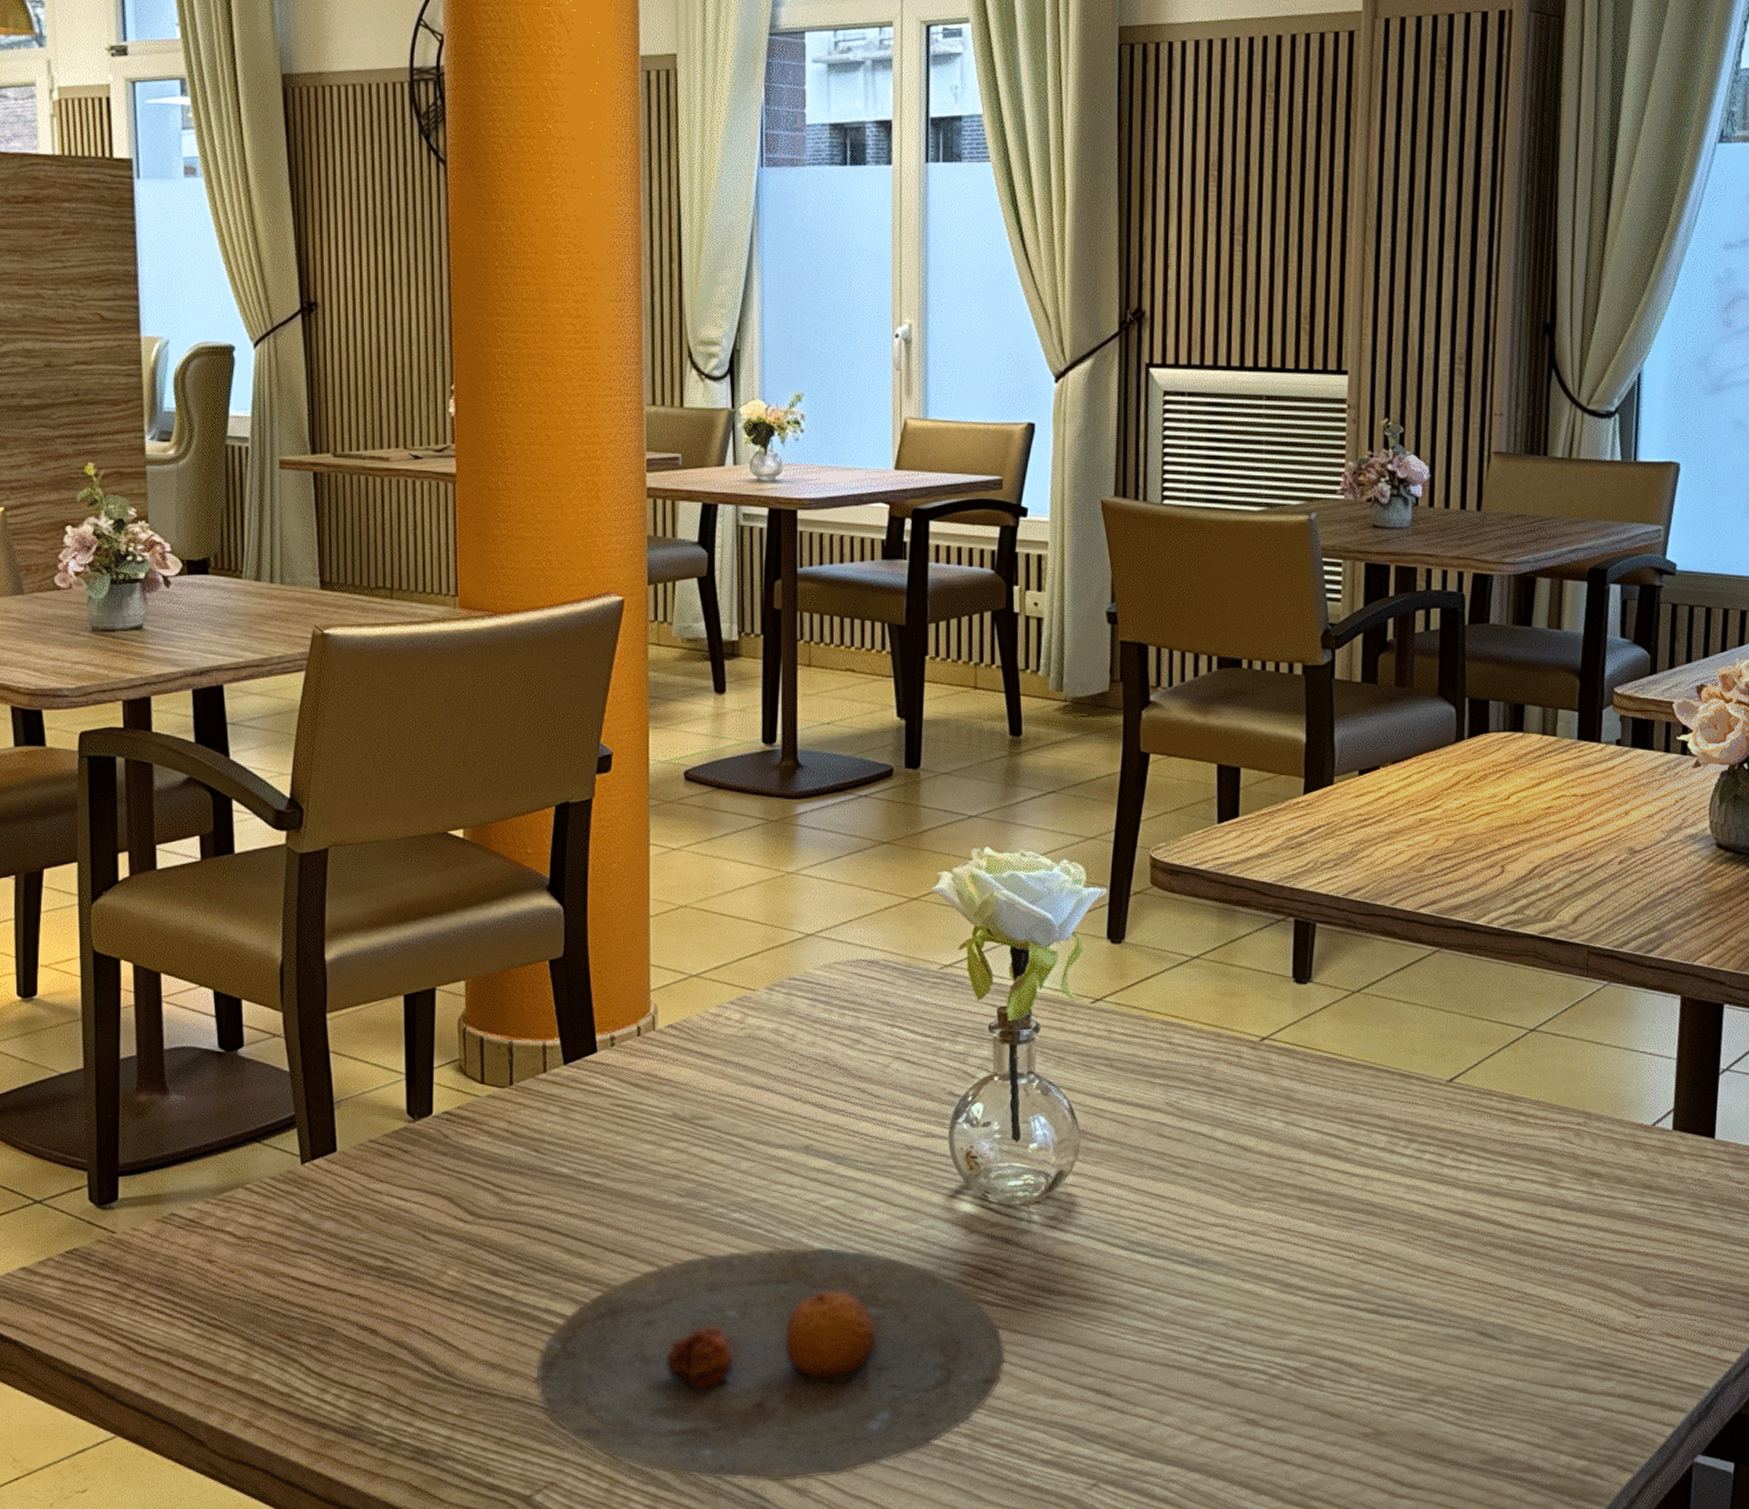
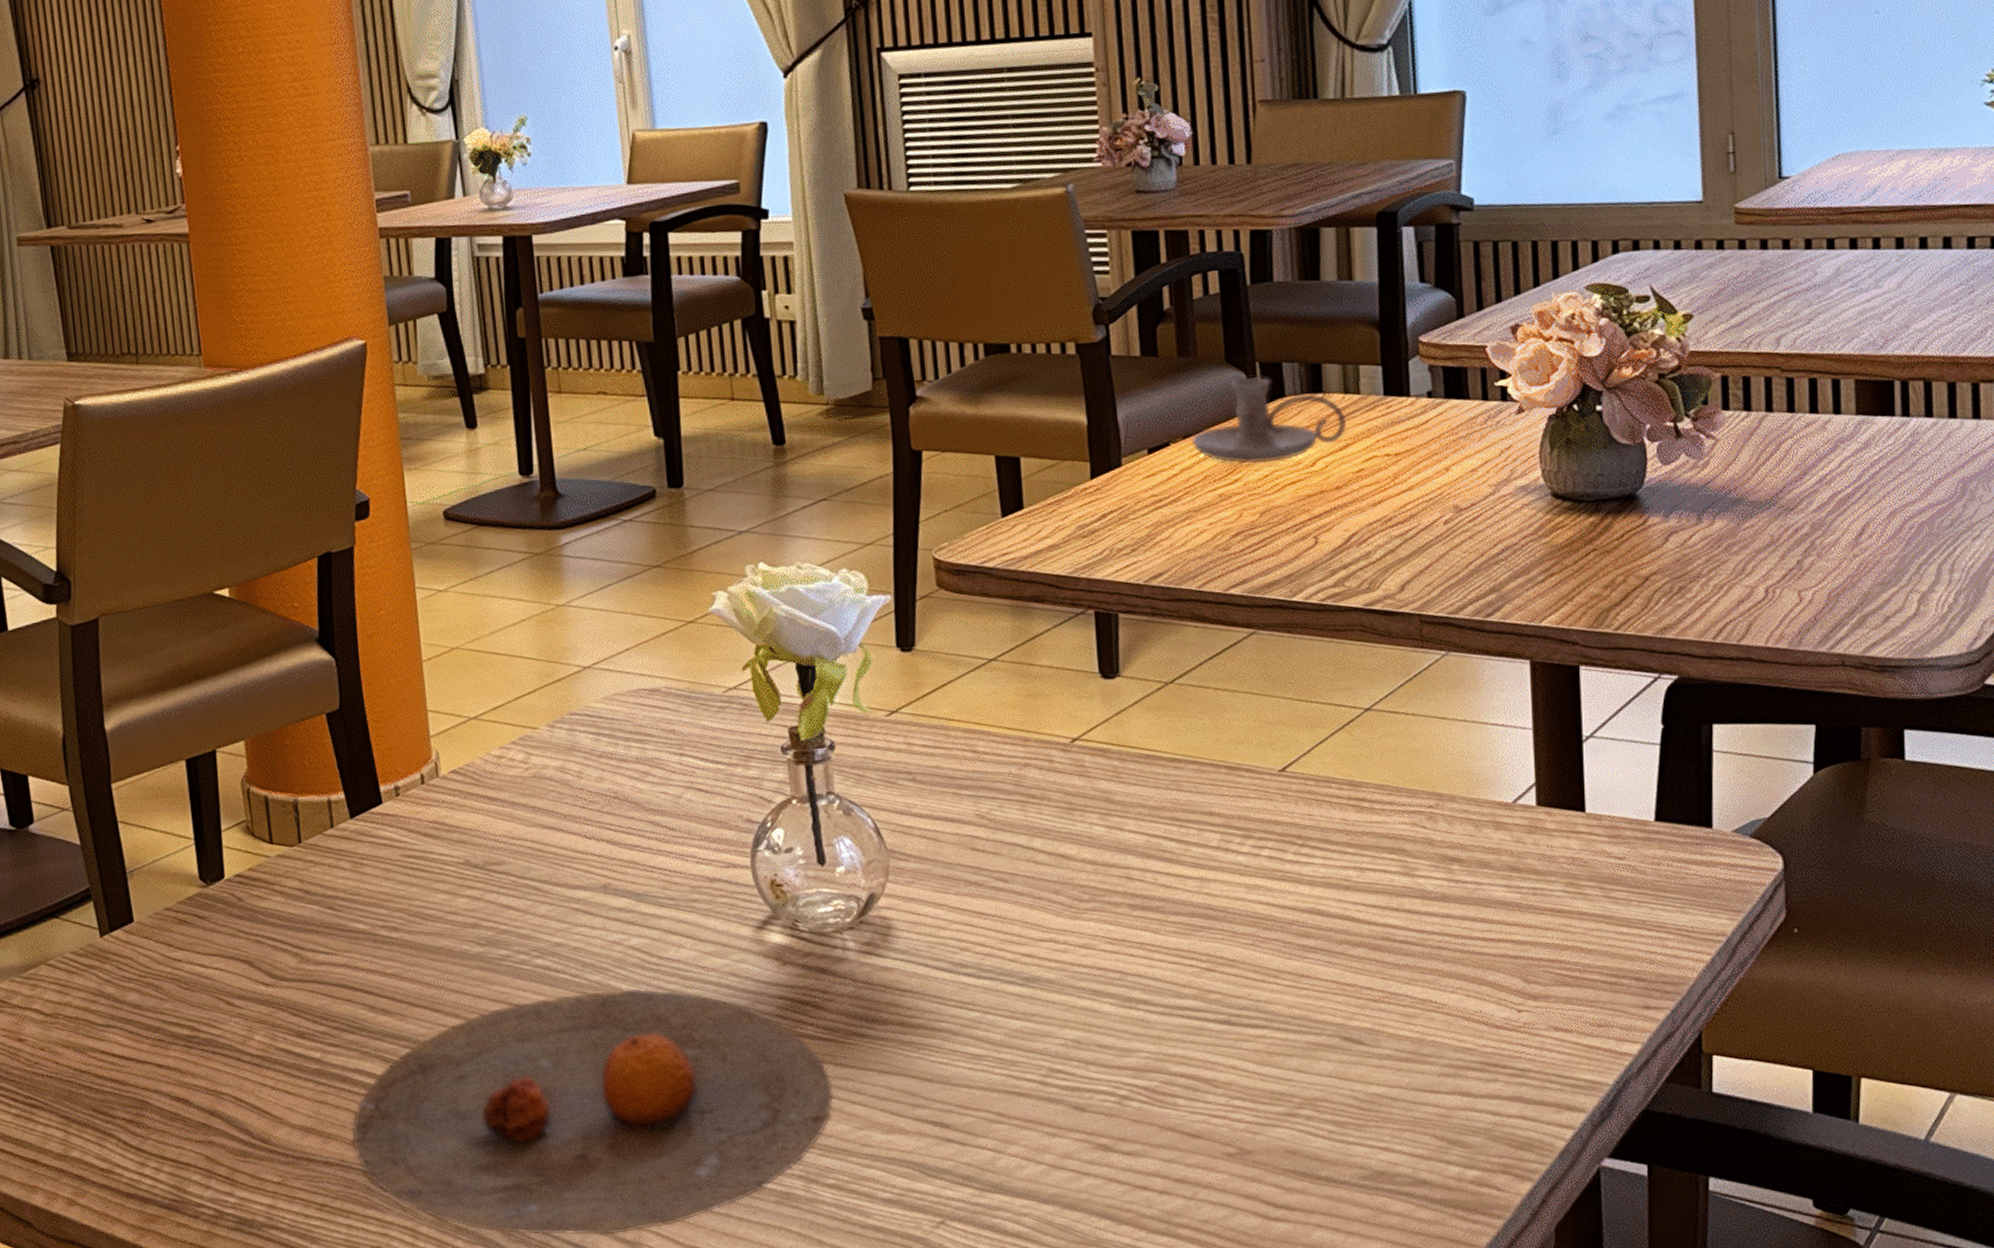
candle holder: none [1399,711,1542,793] -> present [1191,376,1347,464]

